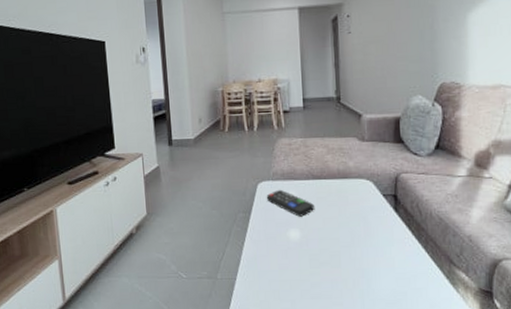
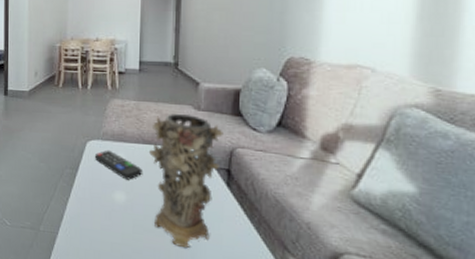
decorative vase: none [319,145,388,275] -> present [149,114,223,248]

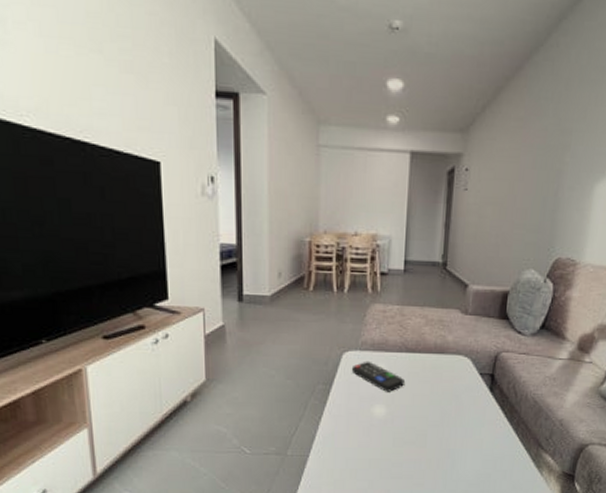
decorative vase: present [149,114,223,248] -> none [413,318,490,455]

